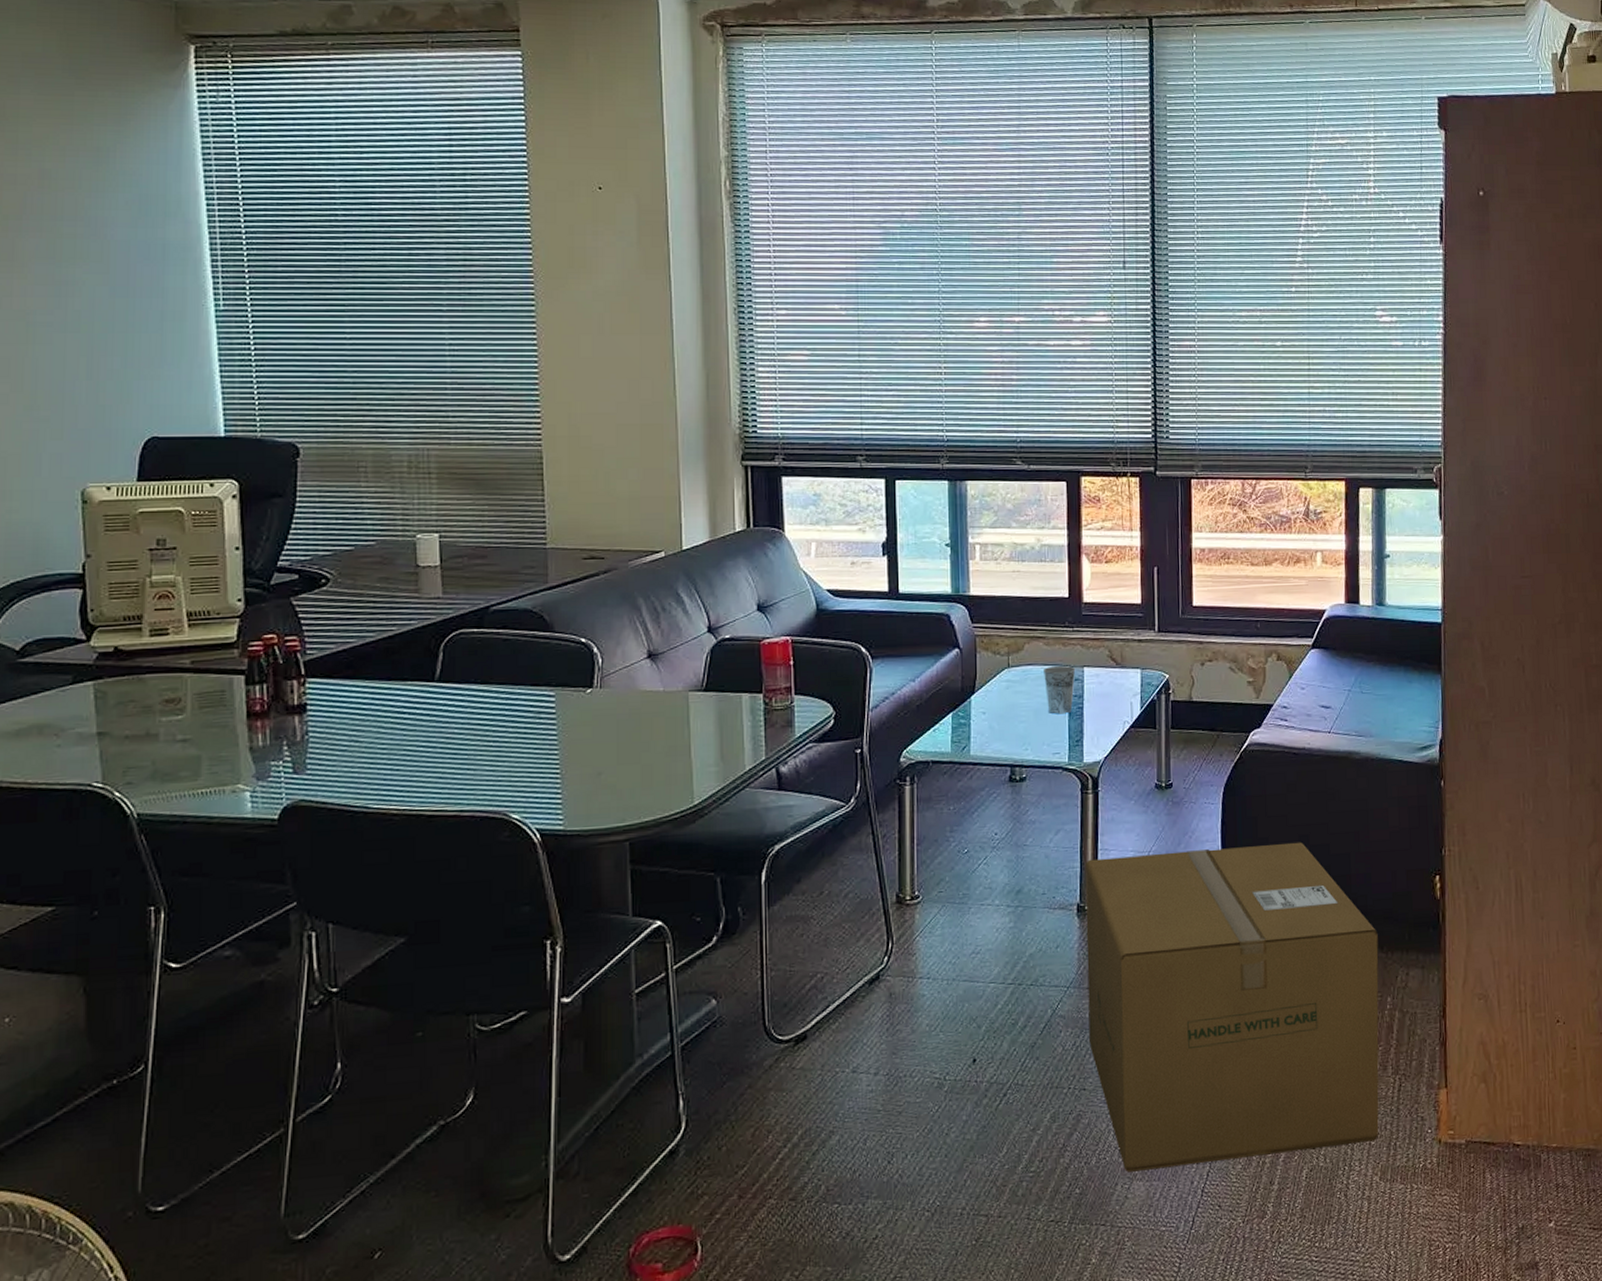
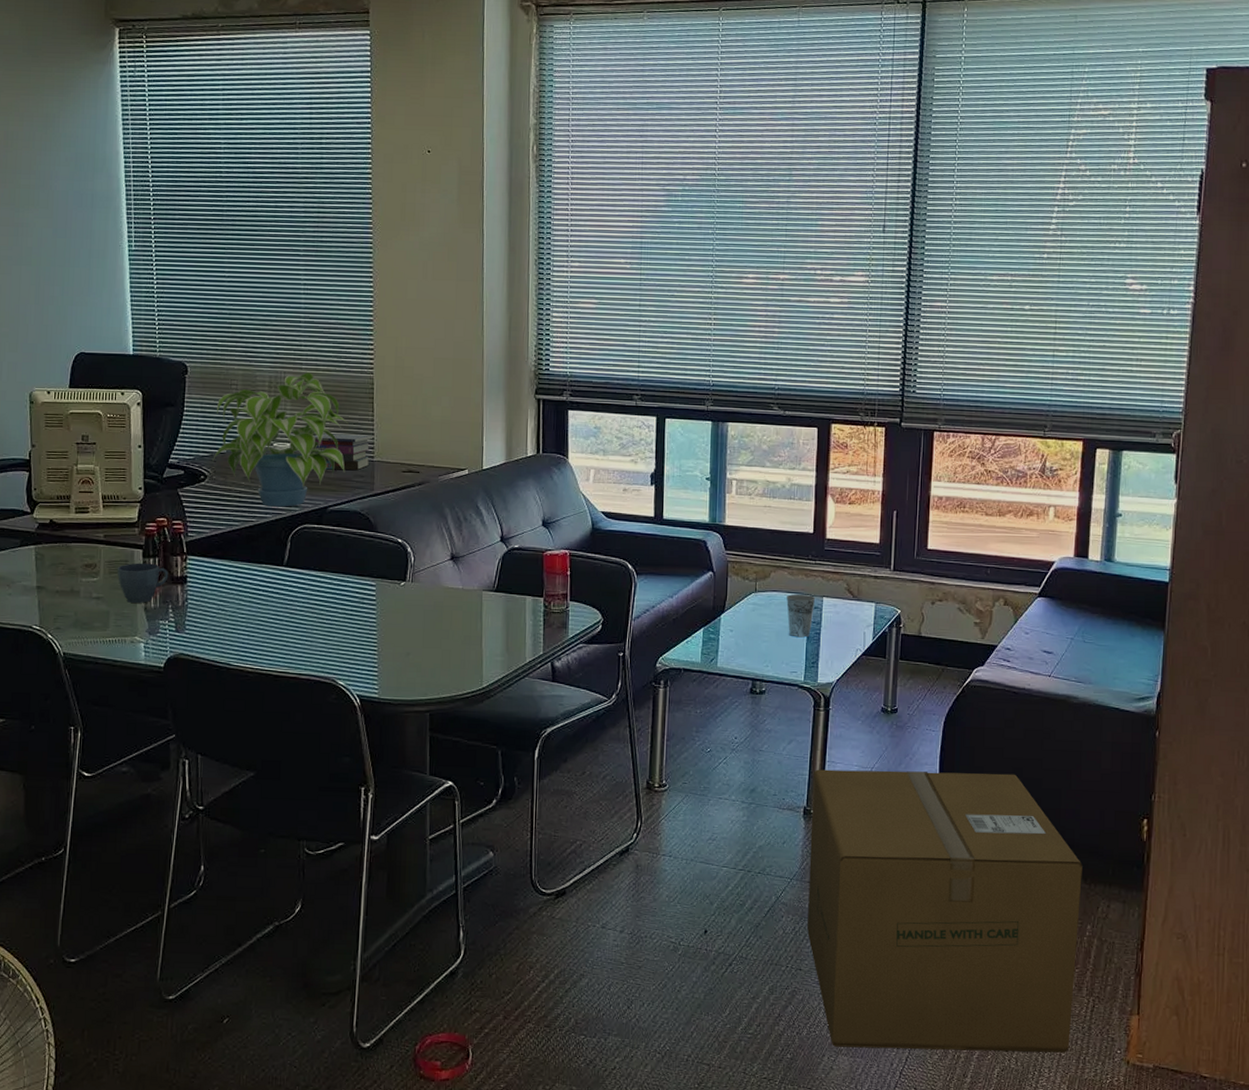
cup: none [210,691,282,743] -> present [117,563,169,603]
plant: none [336,448,513,611] -> present [212,372,349,507]
books: none [464,518,545,562] -> present [310,433,374,471]

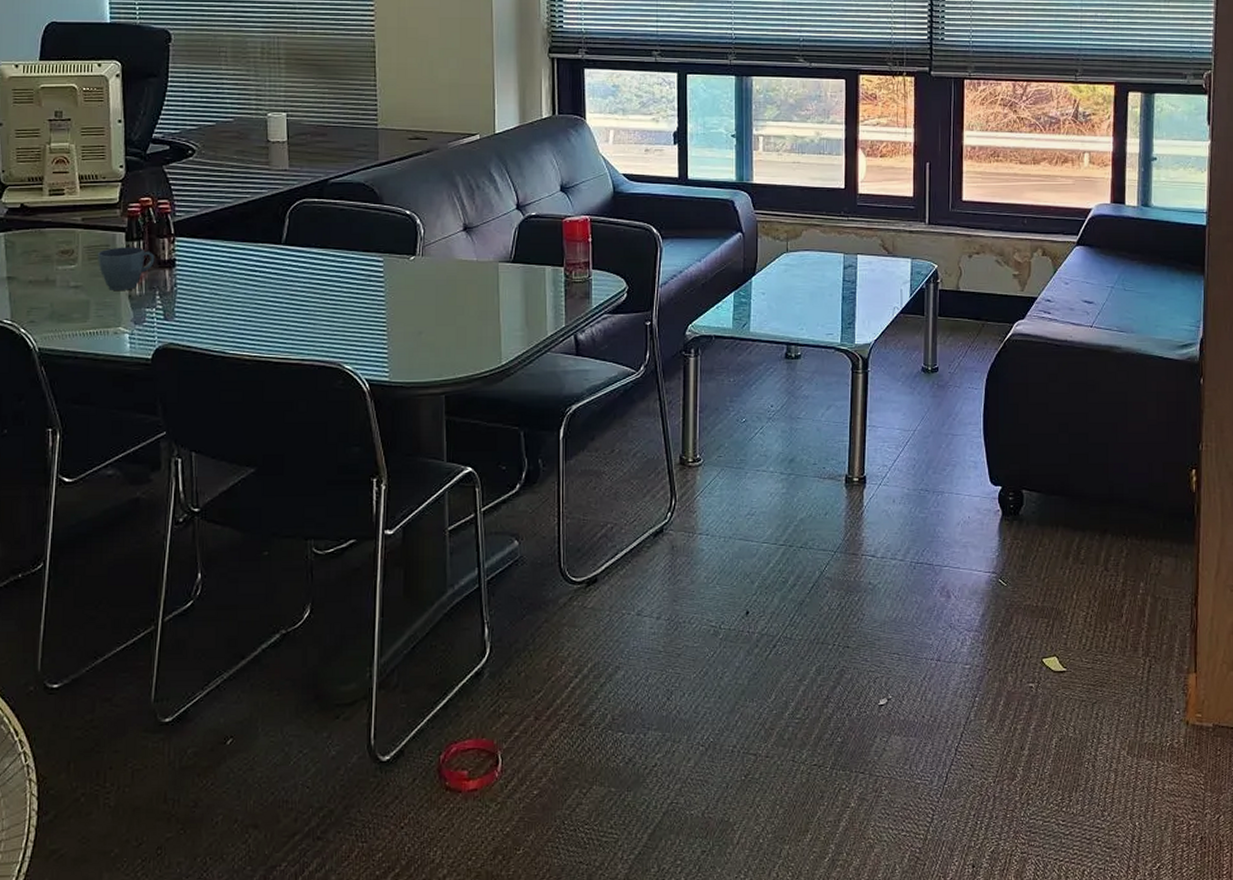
plant: present [212,372,349,507] -> none [201,37,349,181]
books: present [310,433,374,471] -> none [308,101,377,140]
cup: present [786,593,816,638] -> none [820,252,850,298]
box: present [807,769,1083,1053] -> none [853,429,1133,727]

